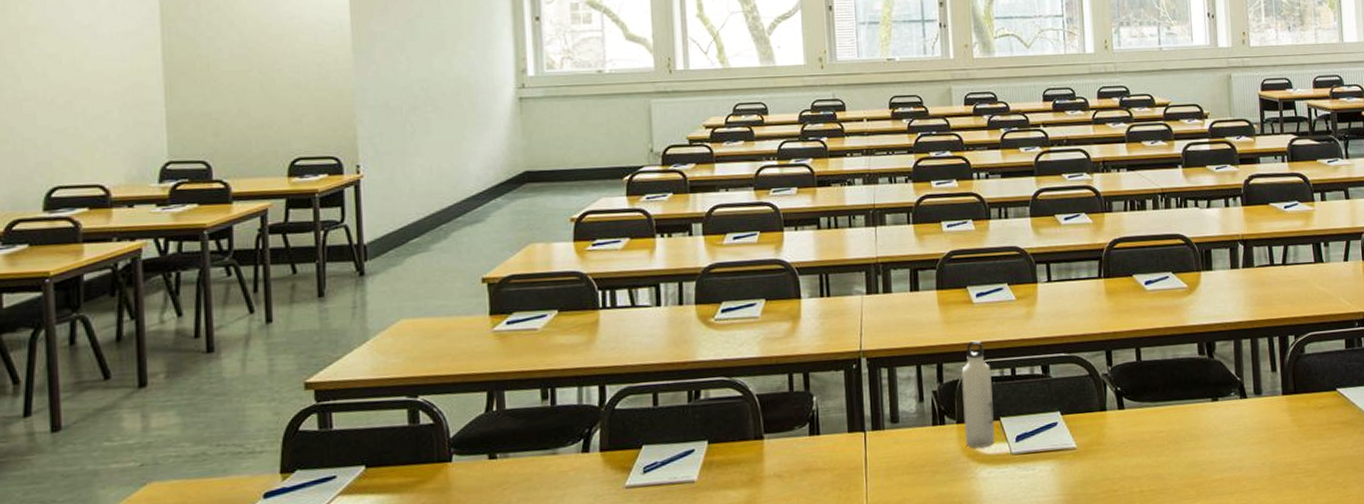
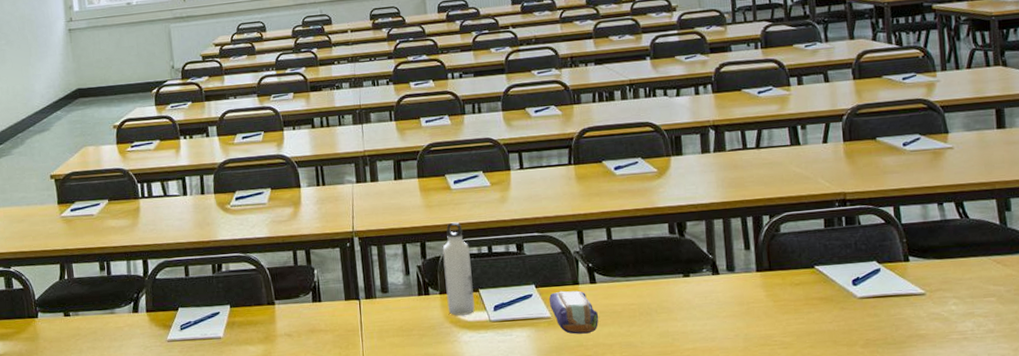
pencil case: none [1075,417,1127,467] -> present [549,290,599,334]

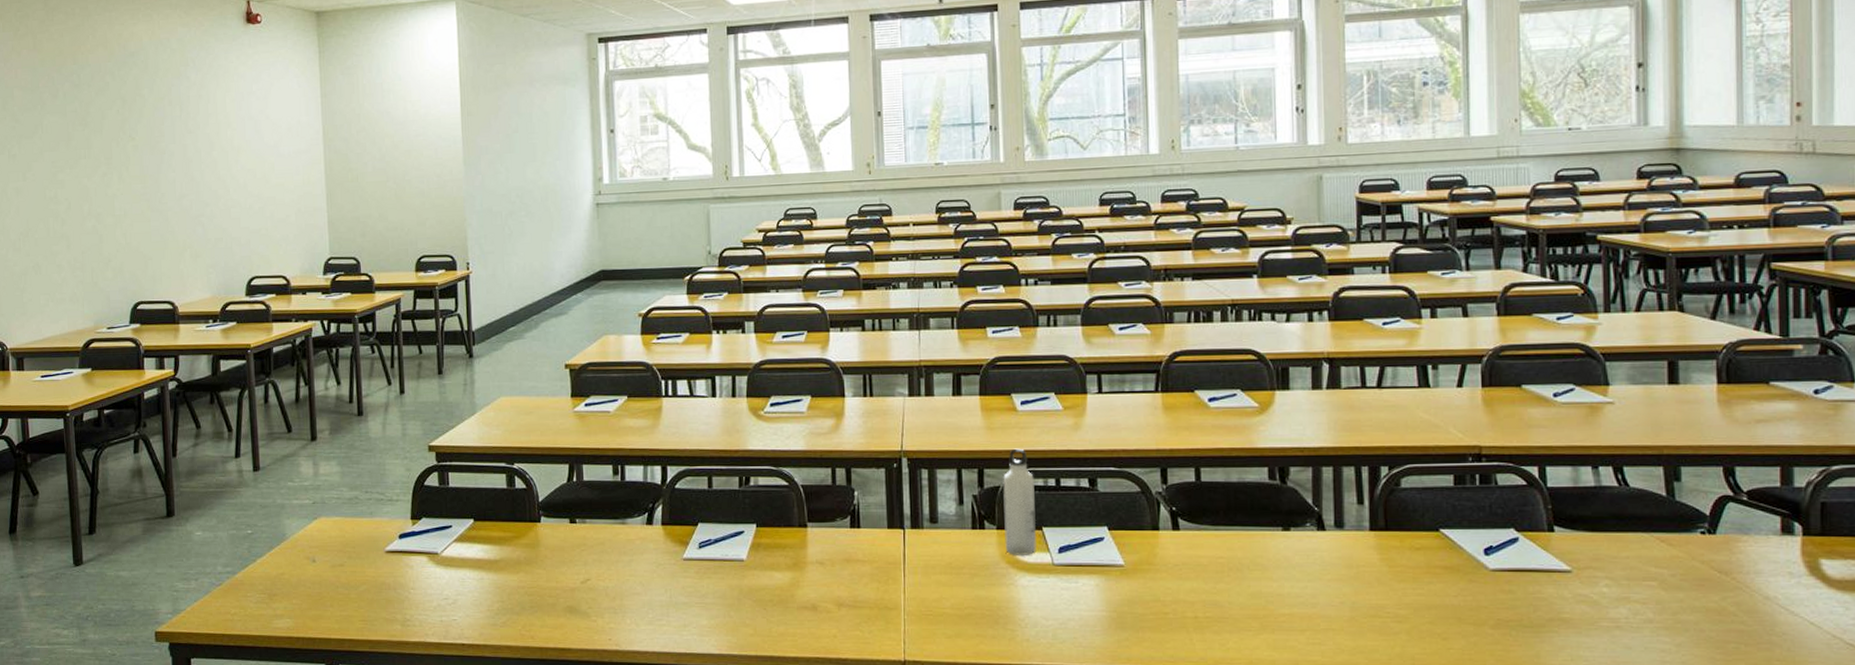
pencil case: present [549,290,599,334] -> none [1123,536,1181,587]

